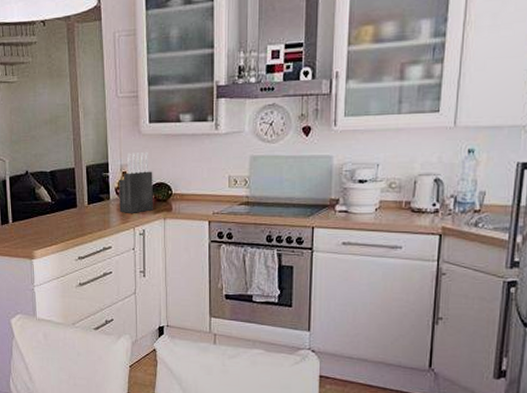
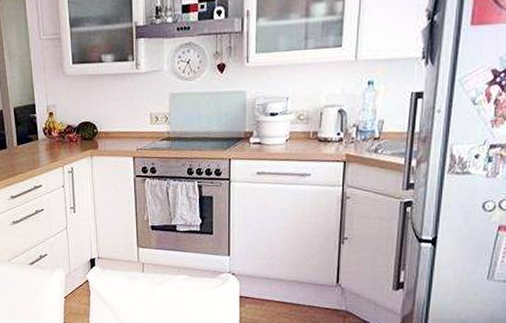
knife block: present [118,152,153,213] -> none [45,93,80,152]

